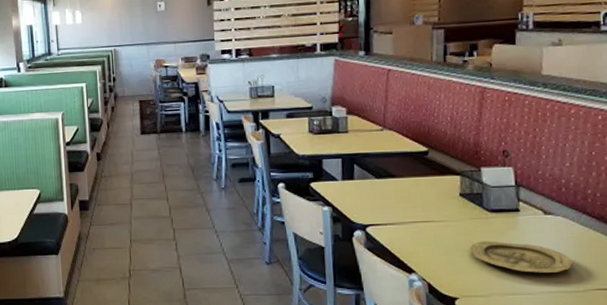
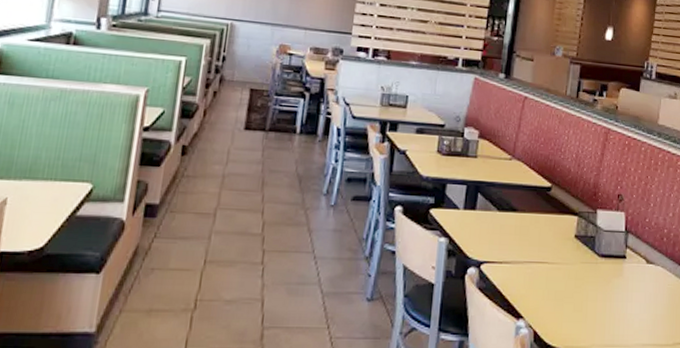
plate: present [470,241,572,273] -> none [577,287,666,324]

